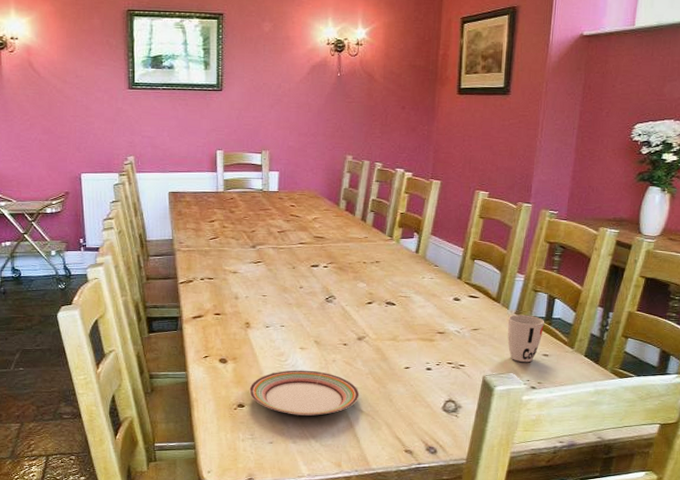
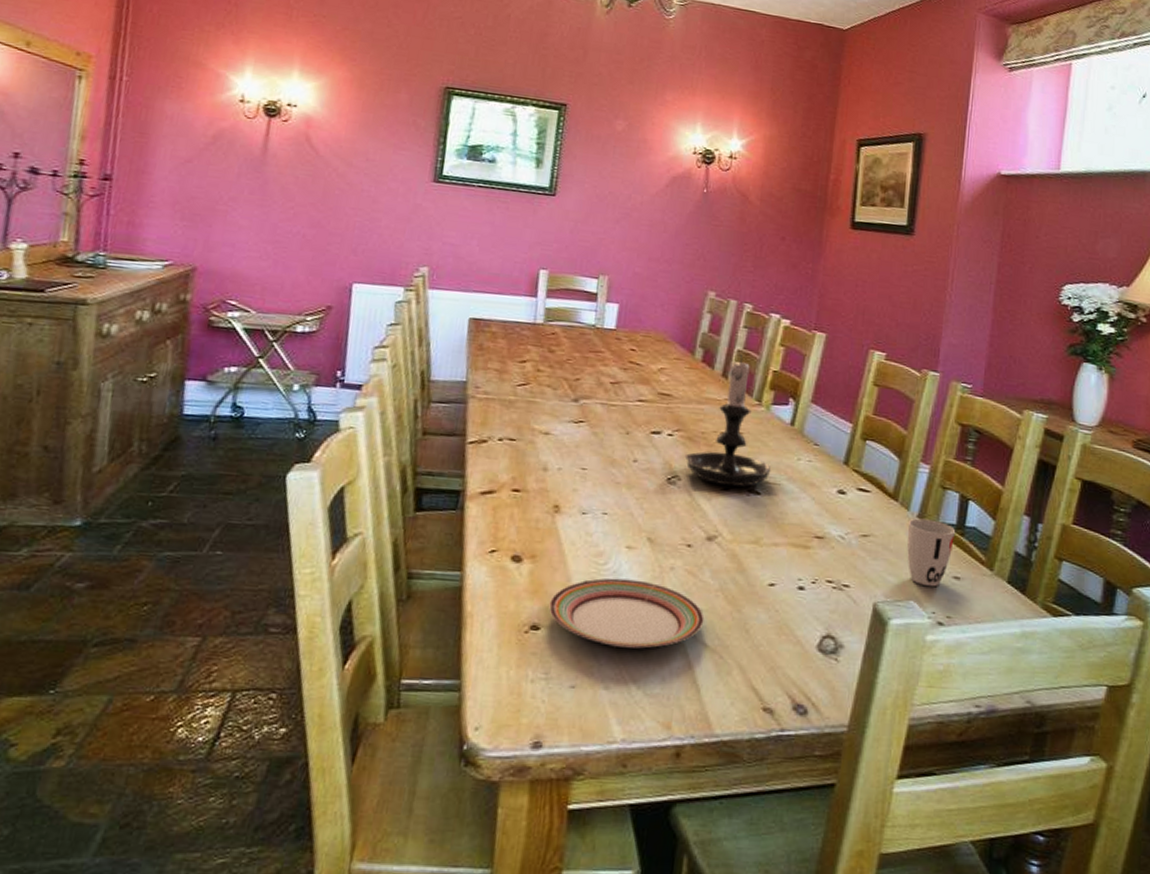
candle holder: none [337,202,403,301] -> present [684,353,771,487]

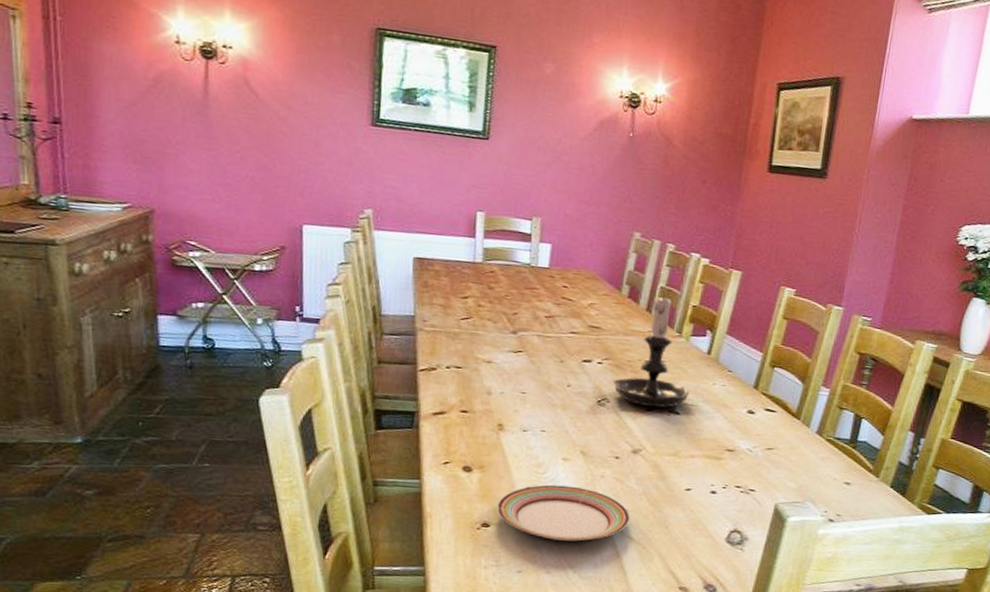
cup: present [906,518,956,587] -> none [805,434,849,491]

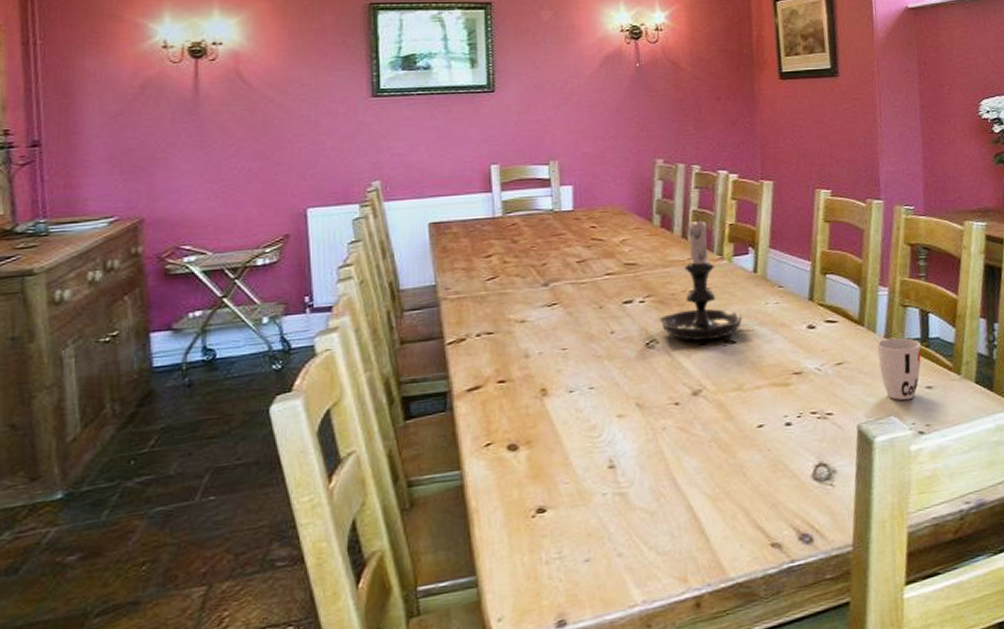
plate: present [497,484,630,541] -> none [551,445,703,515]
cup: none [805,434,849,491] -> present [876,337,922,401]

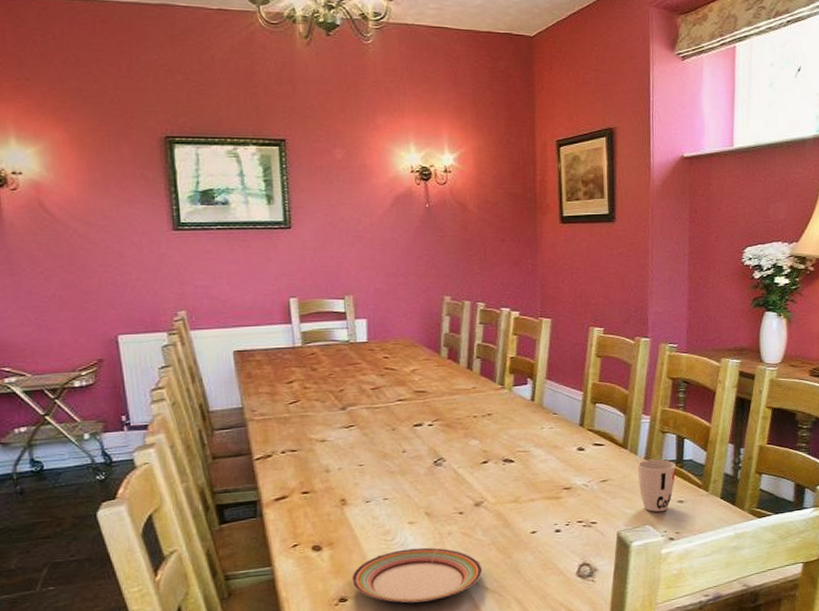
plate: none [551,445,703,515] -> present [351,547,483,604]
candle holder: present [658,213,743,341] -> none [445,347,521,460]

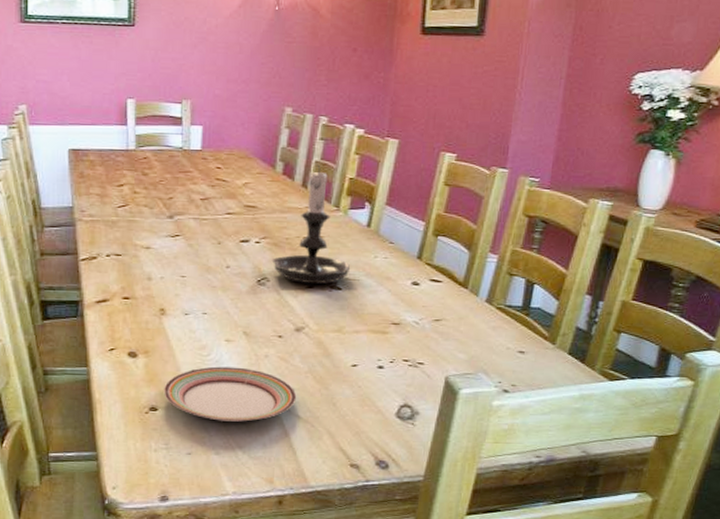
candle holder: none [445,347,521,460] -> present [271,164,351,285]
cup: present [637,459,676,512] -> none [475,302,522,361]

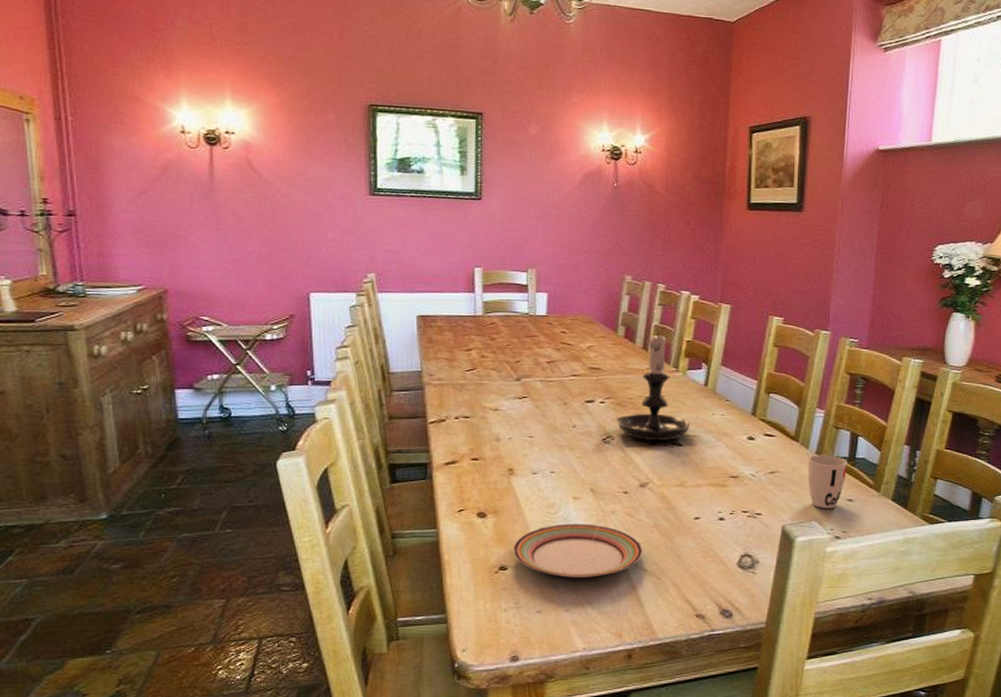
cup: none [475,302,522,361] -> present [807,455,848,509]

